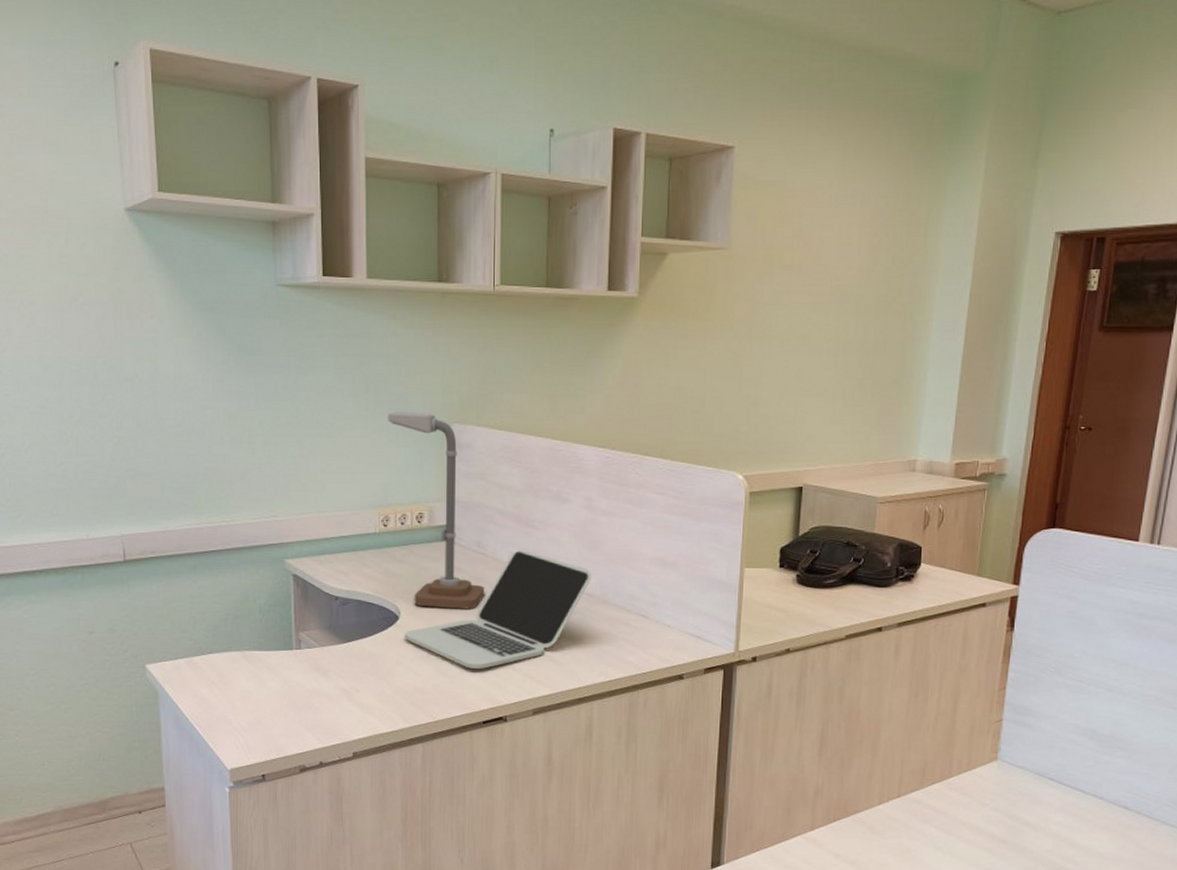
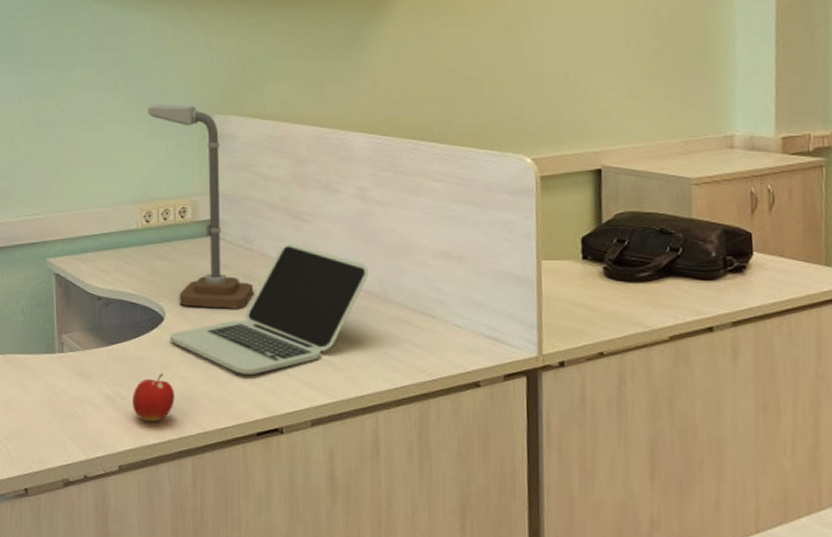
fruit: none [367,668,407,713] -> present [132,373,175,422]

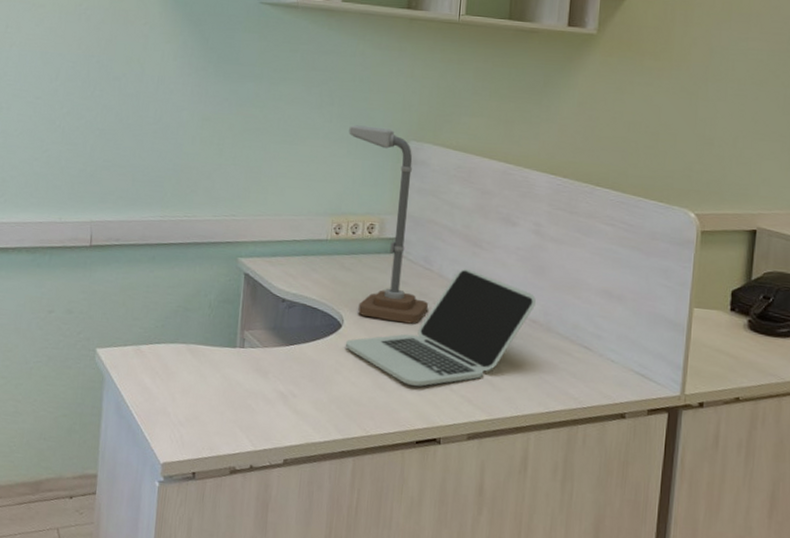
fruit: present [132,373,175,422] -> none [303,376,344,422]

